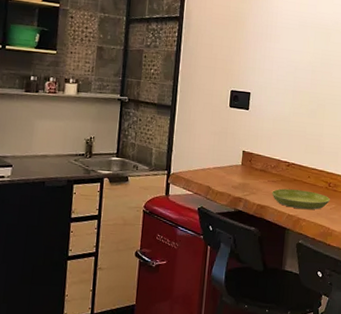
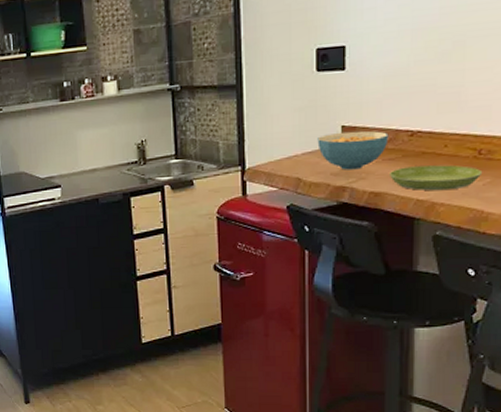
cereal bowl: none [225,155,274,186] -> present [317,130,389,170]

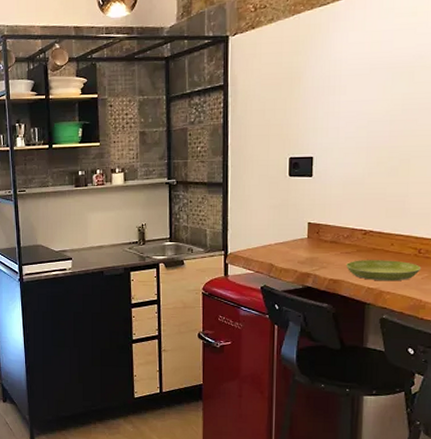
cereal bowl: present [317,130,389,170] -> none [288,227,346,260]

